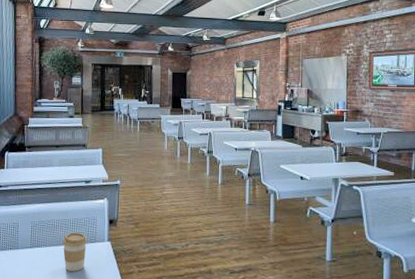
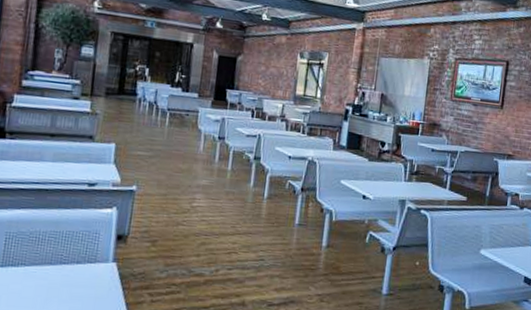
coffee cup: present [62,232,87,271] -> none [48,249,85,299]

